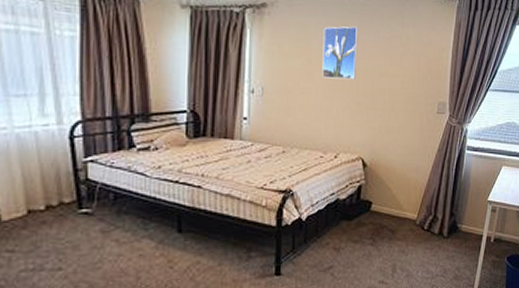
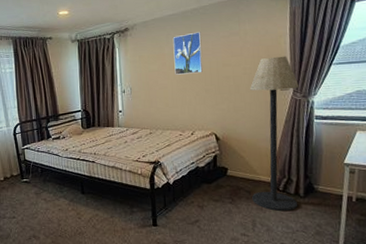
floor lamp: none [395,72,456,253] -> present [249,56,299,211]

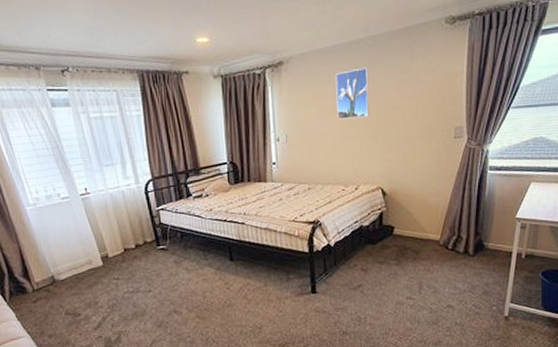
floor lamp: present [249,56,299,211] -> none [419,98,474,271]

